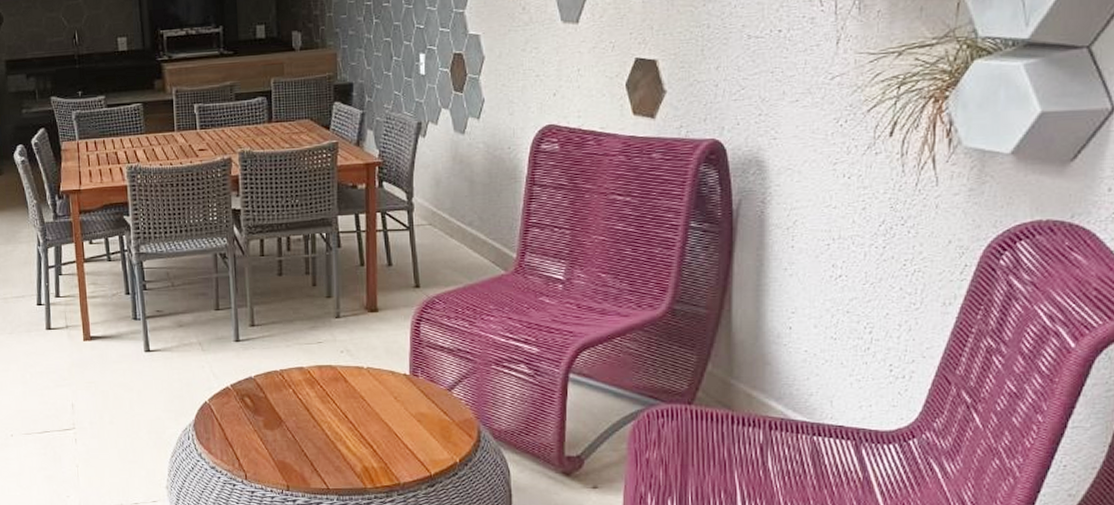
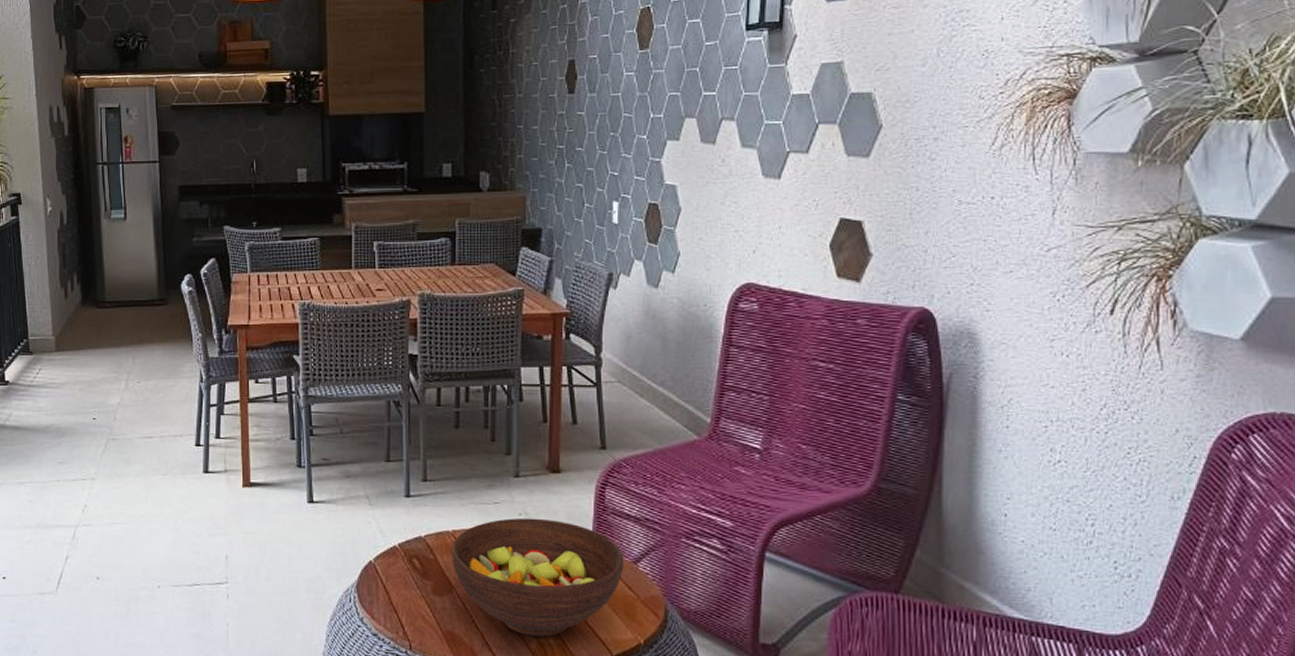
fruit bowl: none [280,354,439,461] -> present [452,518,624,637]

